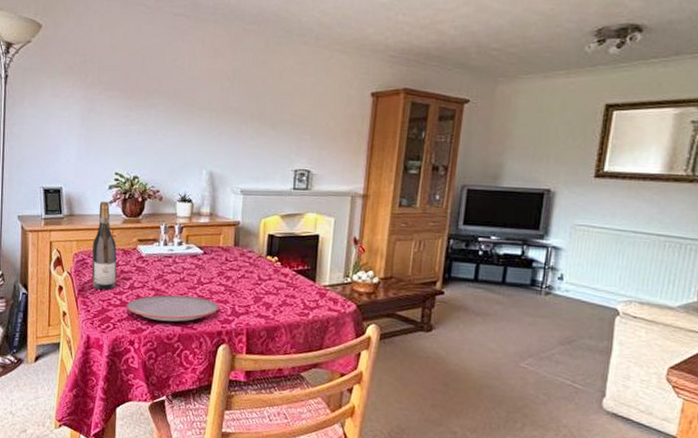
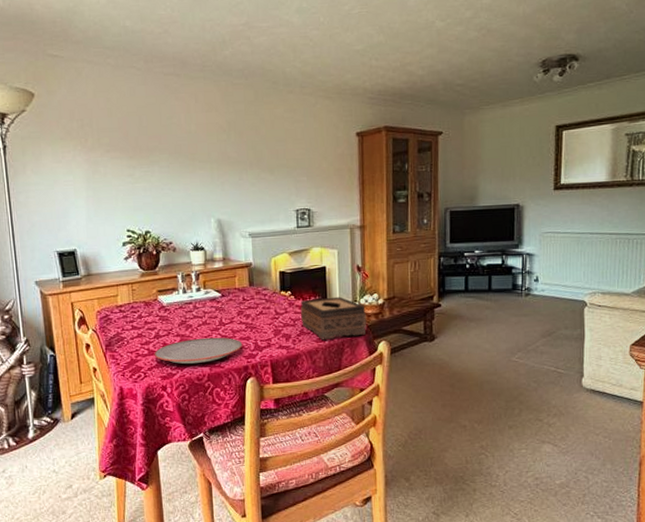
wine bottle: present [91,201,117,290] -> none [113,257,142,342]
tissue box: none [285,268,357,315] -> present [300,296,366,340]

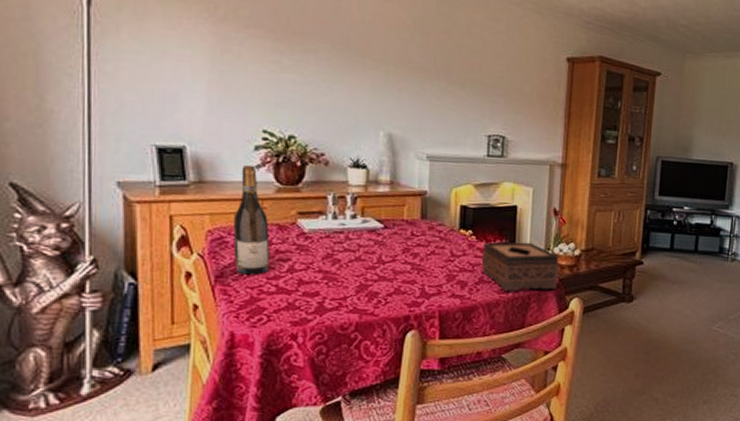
wine bottle: none [113,257,142,342] -> present [233,164,270,274]
plate: present [154,337,243,364] -> none [284,277,406,308]

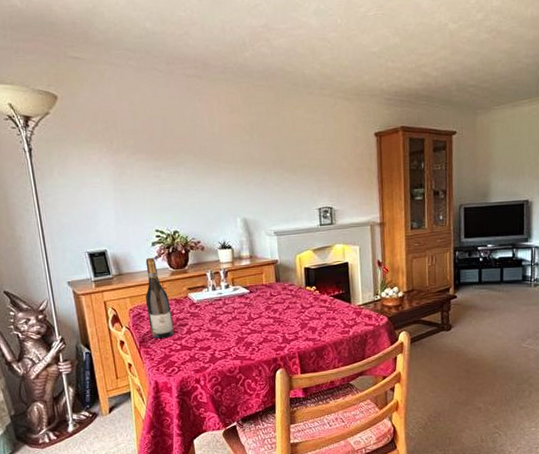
tissue box: present [482,242,559,292] -> none [325,290,388,332]

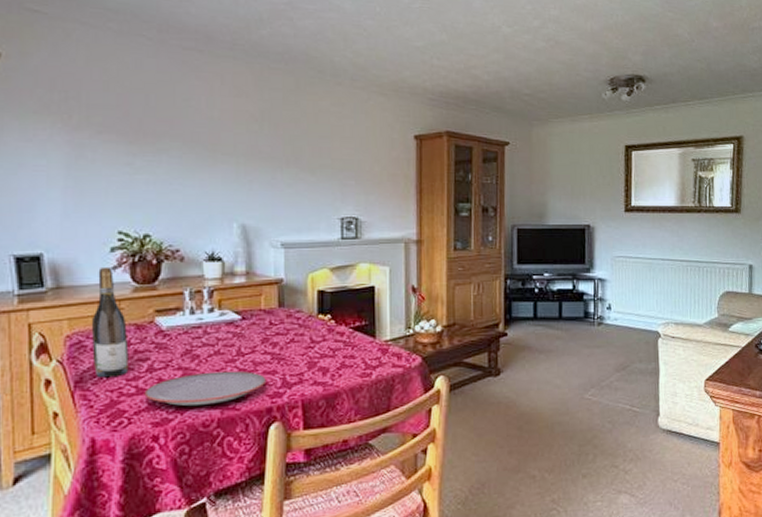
plate: none [186,331,272,358] -> present [144,370,267,406]

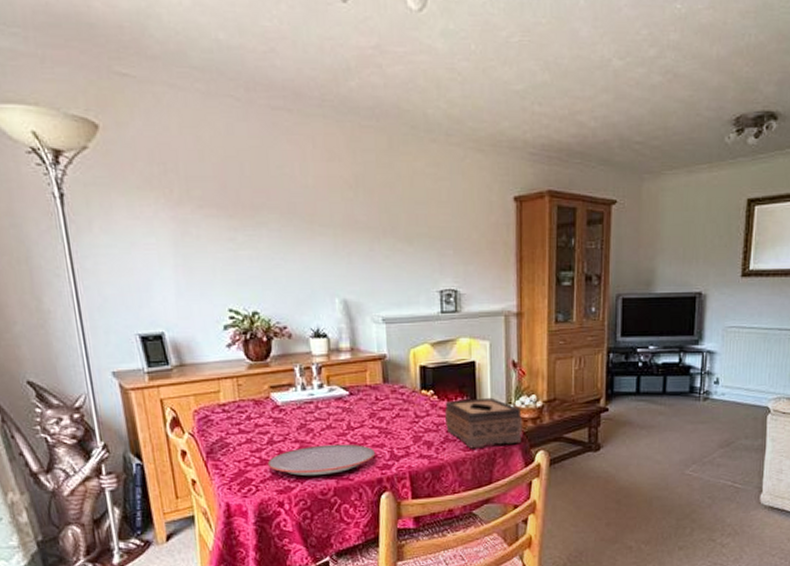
wine bottle: present [91,266,129,377] -> none [214,344,252,448]
tissue box: none [342,322,422,375] -> present [445,397,522,449]

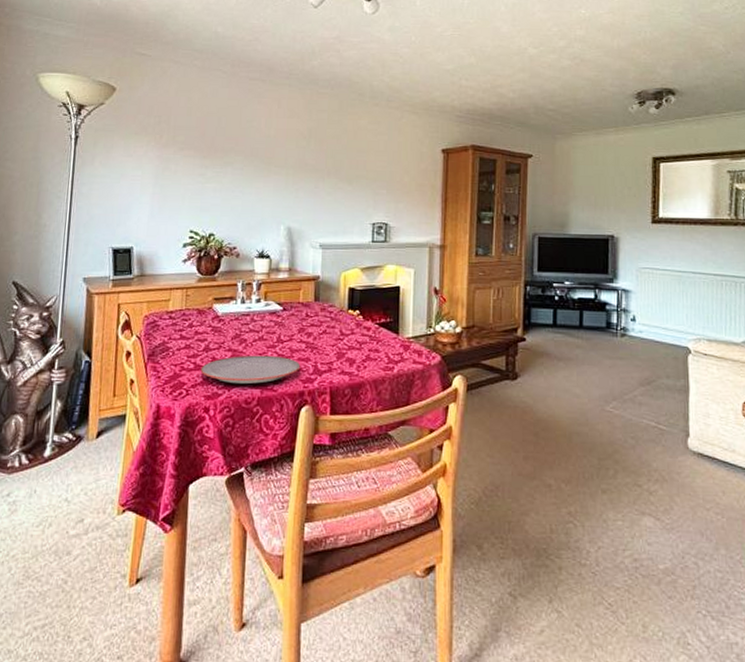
tissue box: present [445,397,522,449] -> none [368,320,441,369]

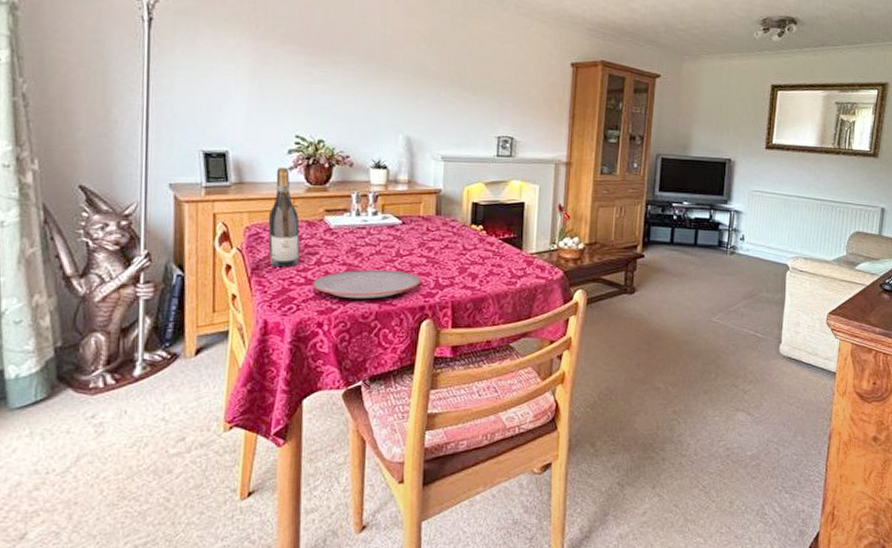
wine bottle: none [163,259,191,353] -> present [268,166,300,266]

